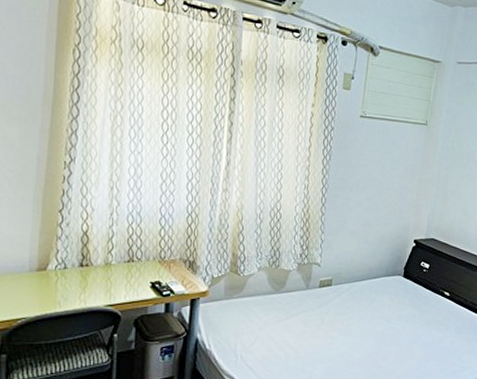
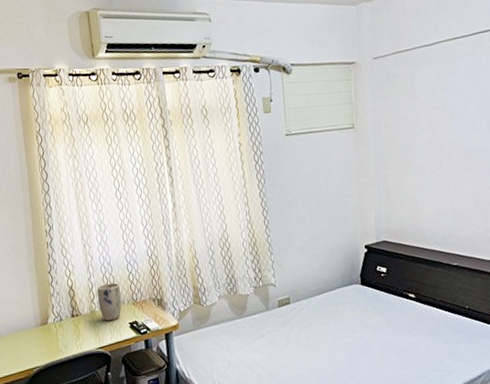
plant pot: none [116,235,148,277] -> present [97,283,122,321]

